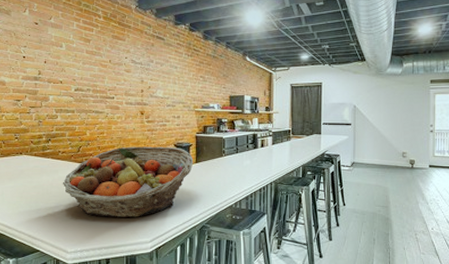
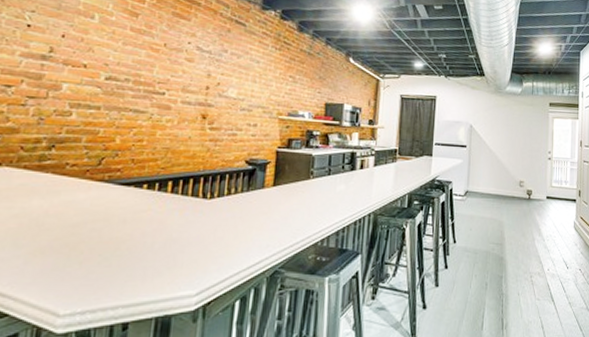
fruit basket: present [63,146,194,217] -> none [66,161,271,261]

